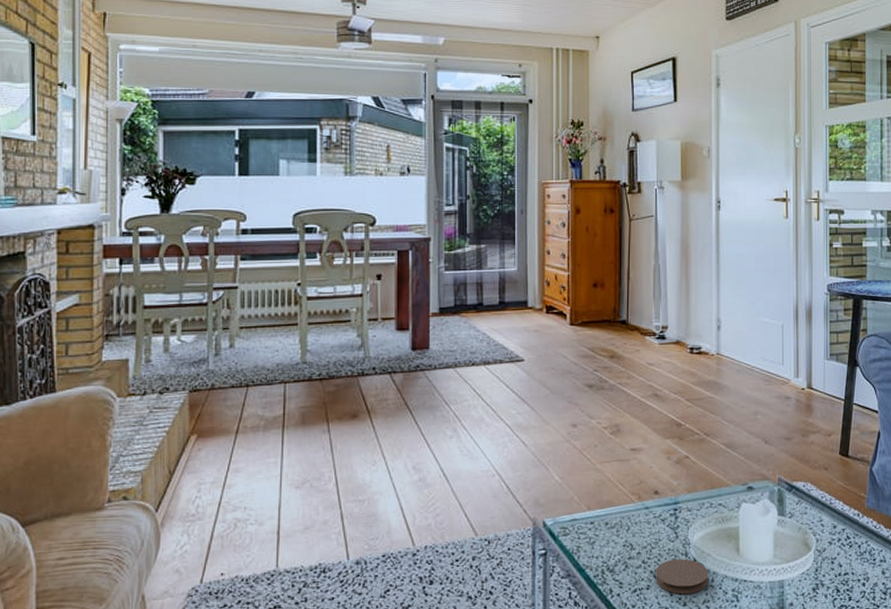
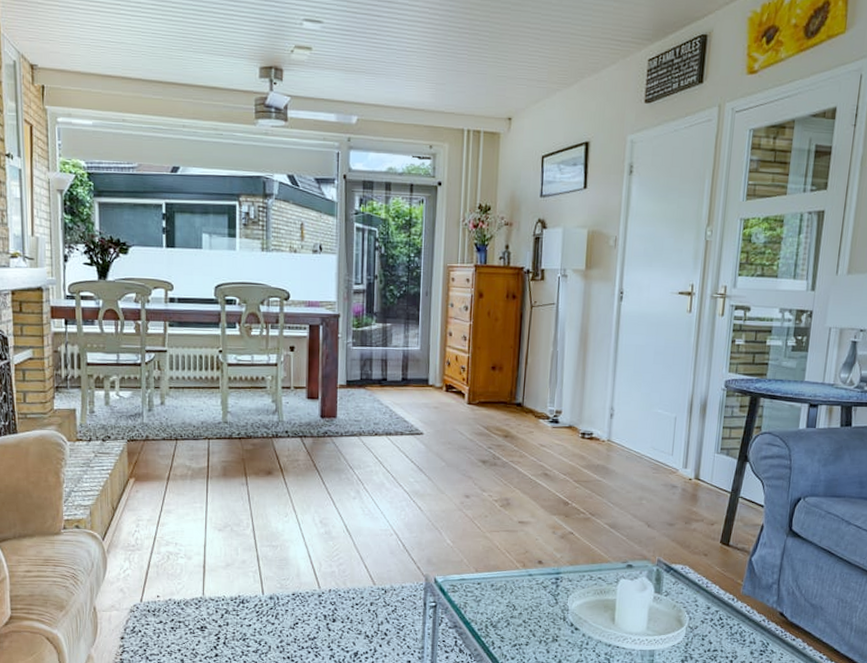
coaster: present [656,558,709,595] -> none [535,622,585,653]

